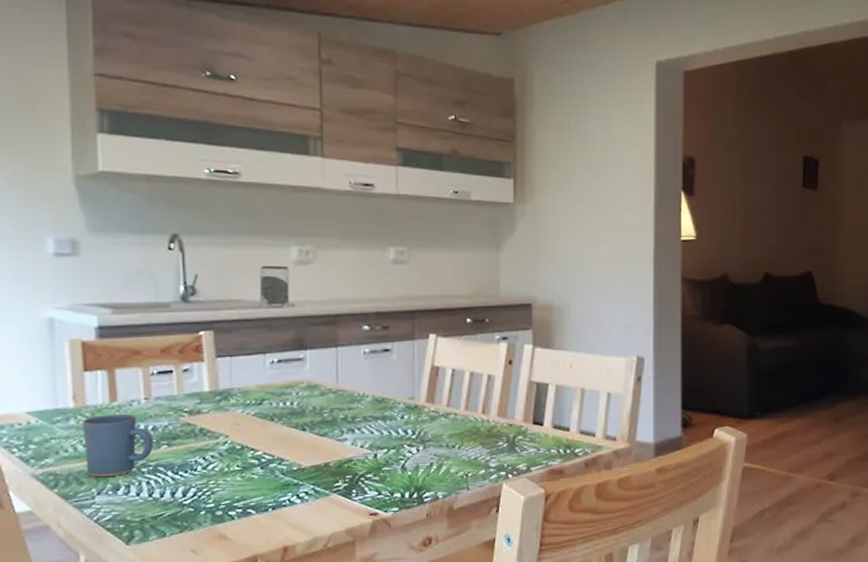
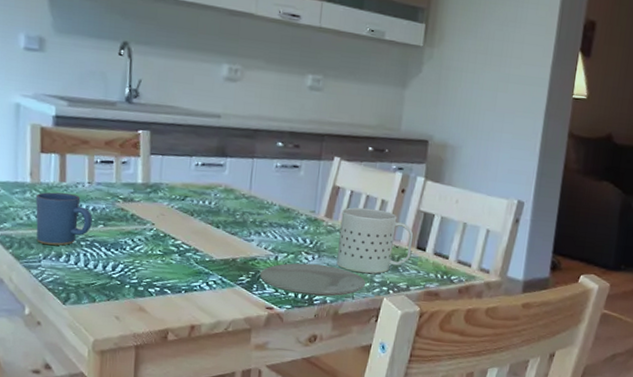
jar: present [259,265,290,308] -> none [191,78,220,119]
plate: none [359,456,481,494] -> present [260,263,366,297]
mug: none [444,386,528,460] -> present [336,207,414,274]

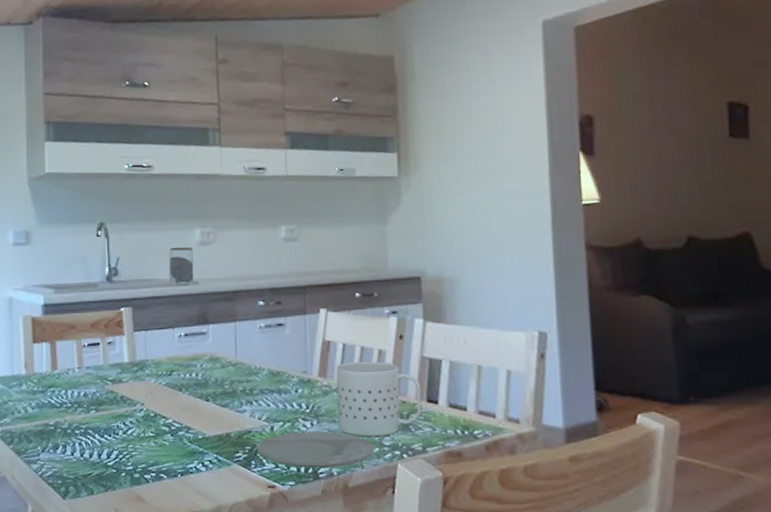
mug: present [35,192,92,246] -> none [31,382,84,437]
jar: none [191,78,220,119] -> present [169,247,194,286]

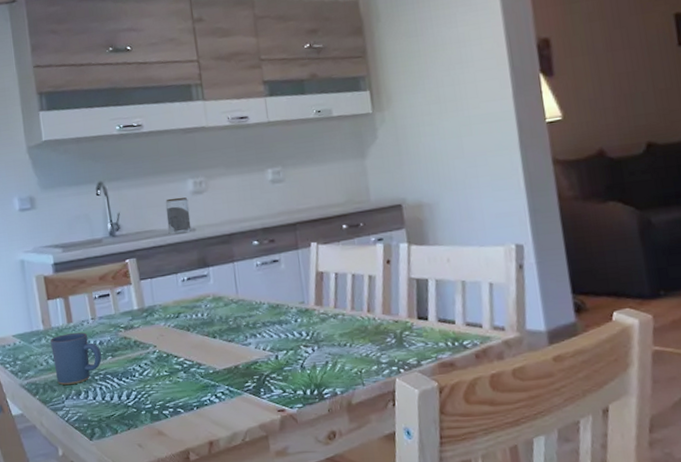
mug: none [31,382,84,437] -> present [50,332,102,386]
plate: present [257,431,375,468] -> none [264,355,374,391]
mug: present [336,361,422,437] -> none [331,286,414,357]

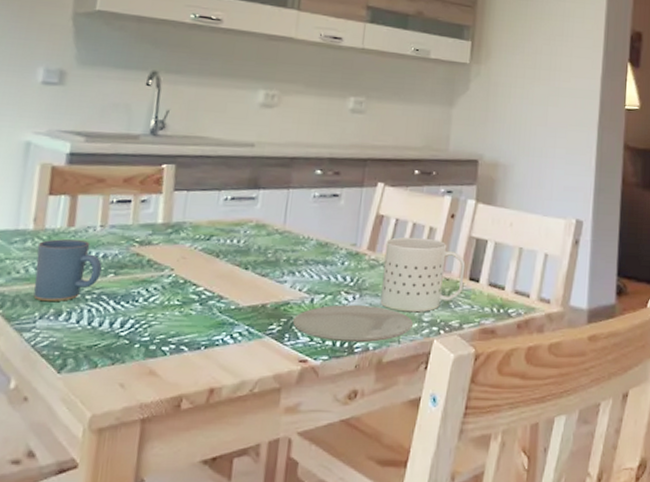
jar: present [165,197,192,235] -> none [222,106,255,148]
plate: none [264,355,374,391] -> present [293,304,414,343]
mug: none [331,286,414,357] -> present [380,237,466,313]

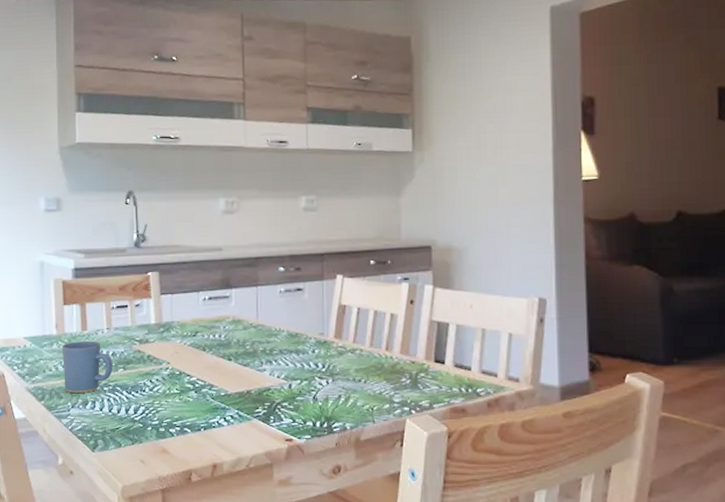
plate: present [293,304,414,343] -> none [276,389,386,423]
mug: present [380,237,466,313] -> none [351,324,430,394]

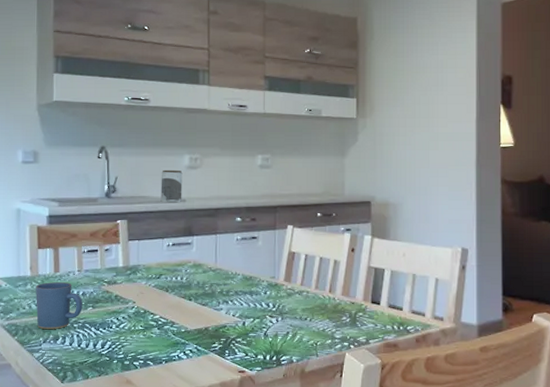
jar: none [194,215,218,252] -> present [160,170,183,203]

